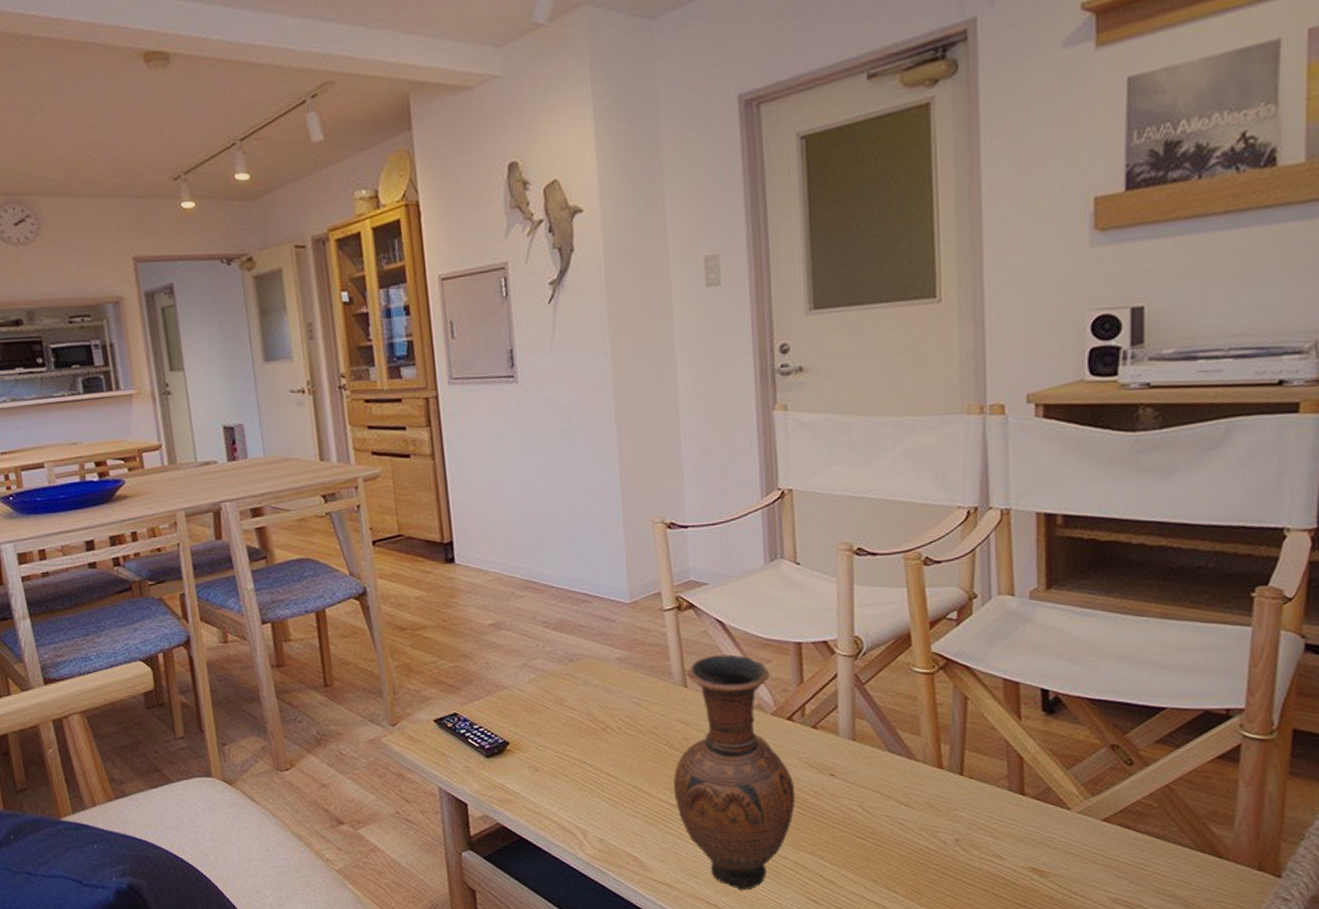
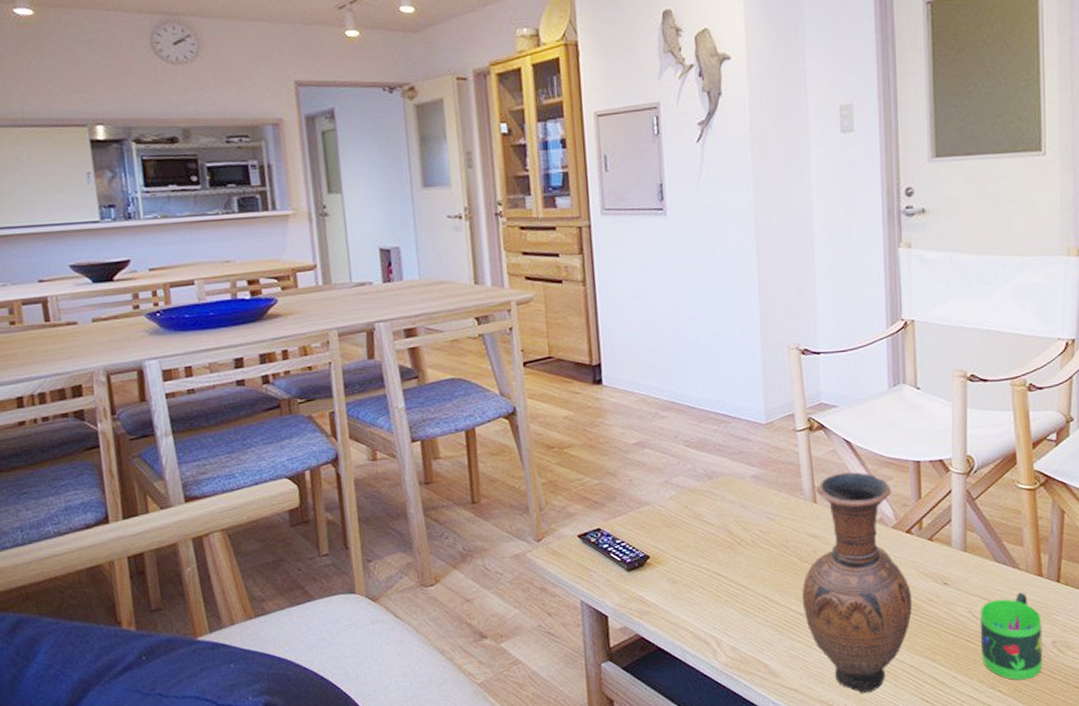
mug: none [871,786,945,881] -> present [980,593,1043,681]

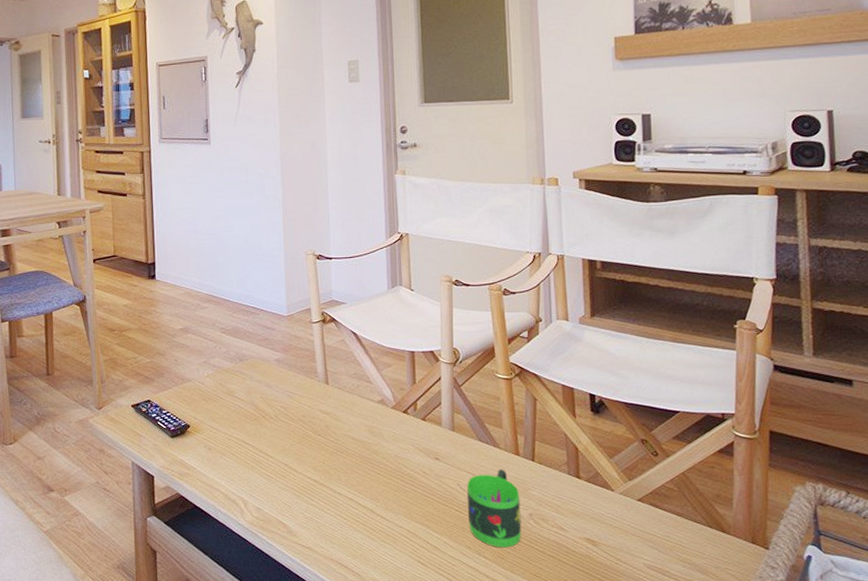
vase: present [802,472,913,694] -> none [316,359,409,555]

